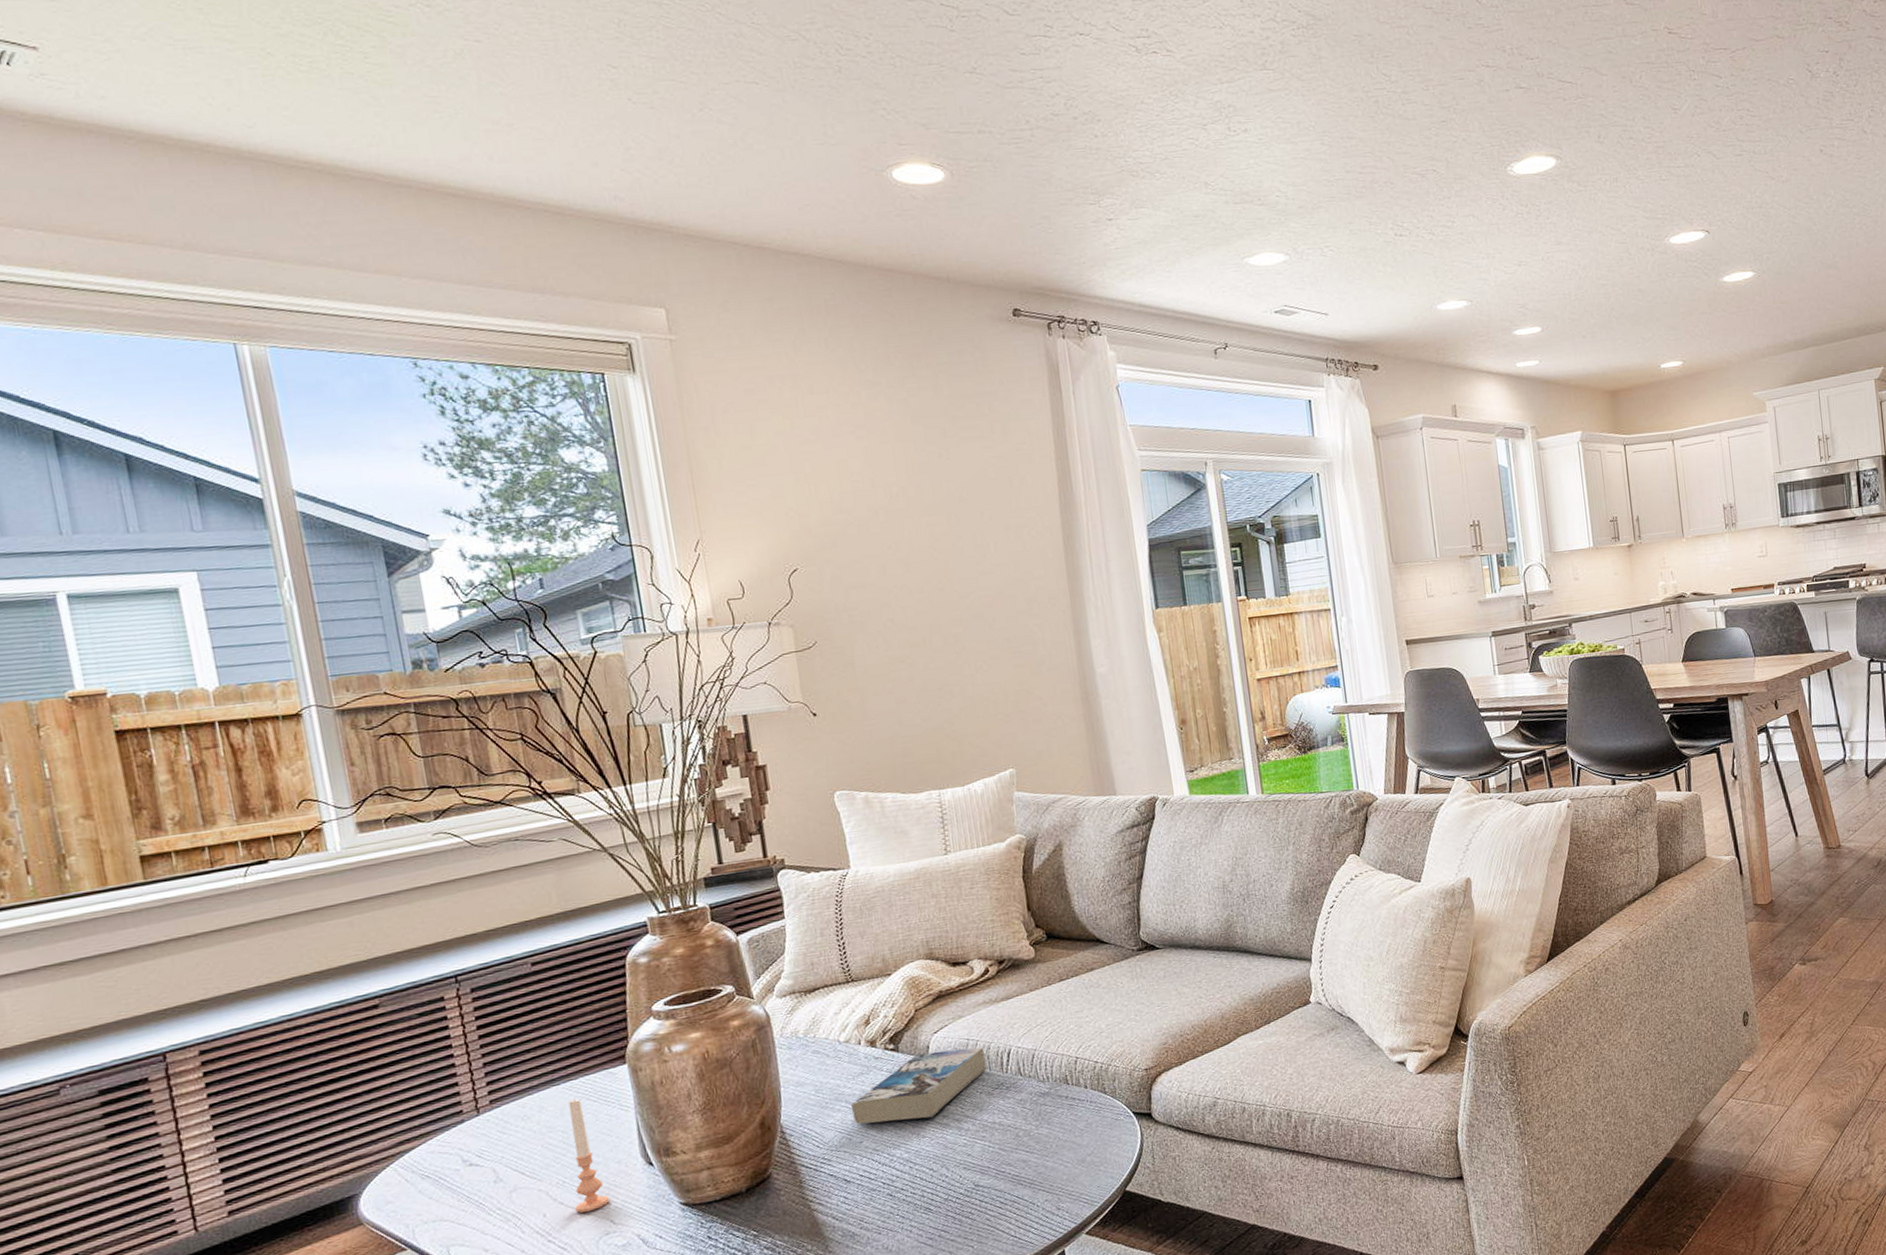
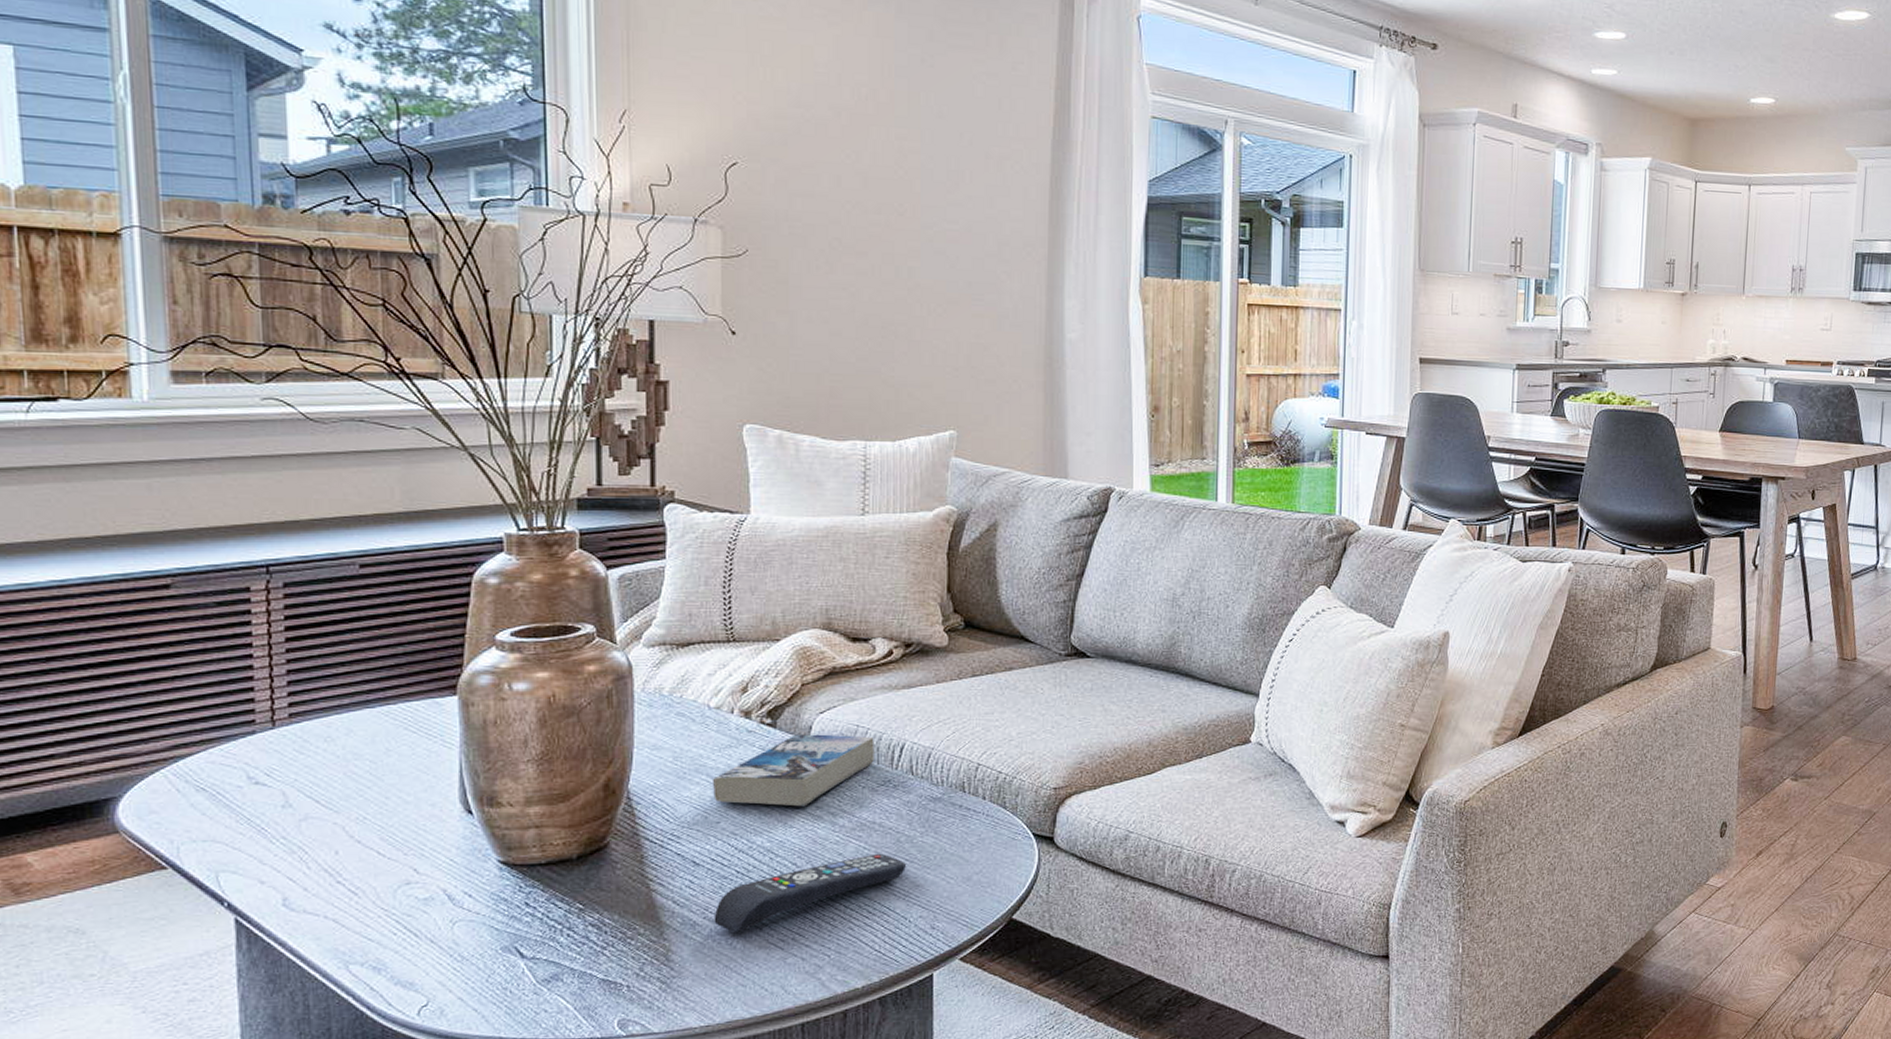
candle: present [568,1098,610,1213] -> none [374,725,416,855]
remote control: none [869,1149,1028,1238] -> present [714,853,907,933]

